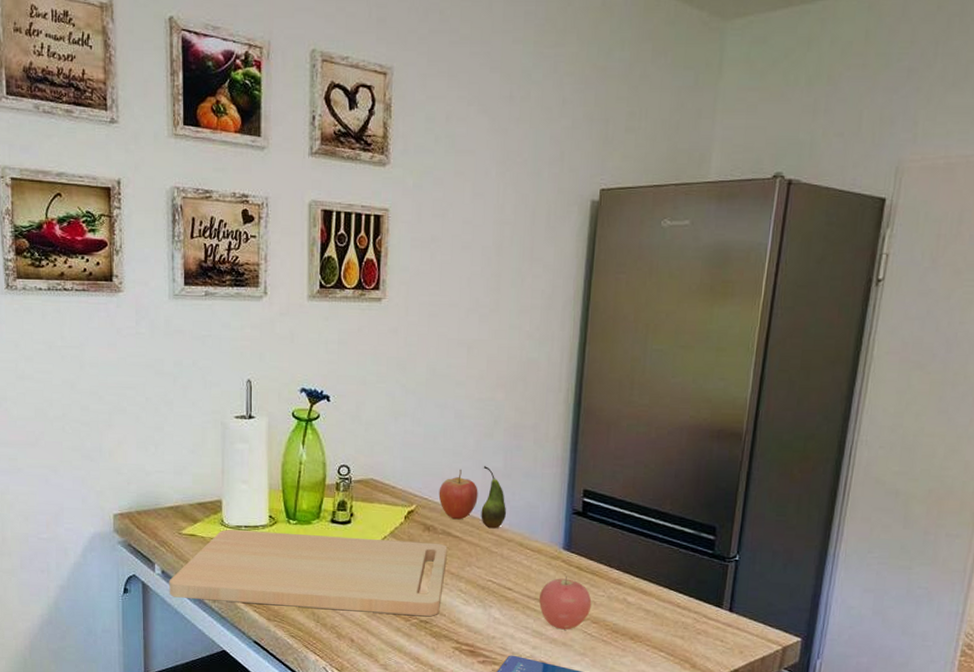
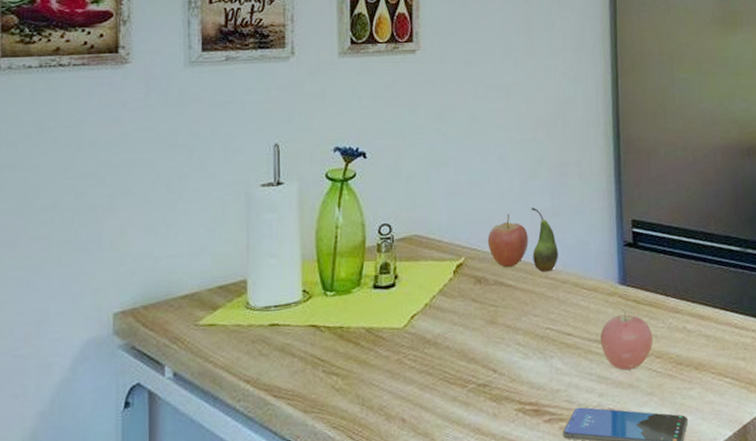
cutting board: present [169,529,447,617] -> none [182,295,502,404]

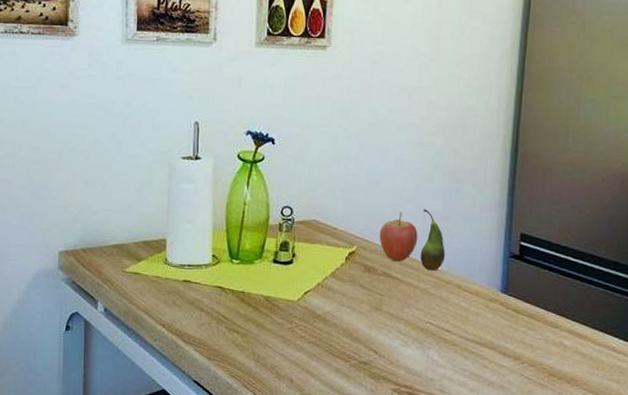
apple: present [600,312,653,371] -> none [477,319,529,373]

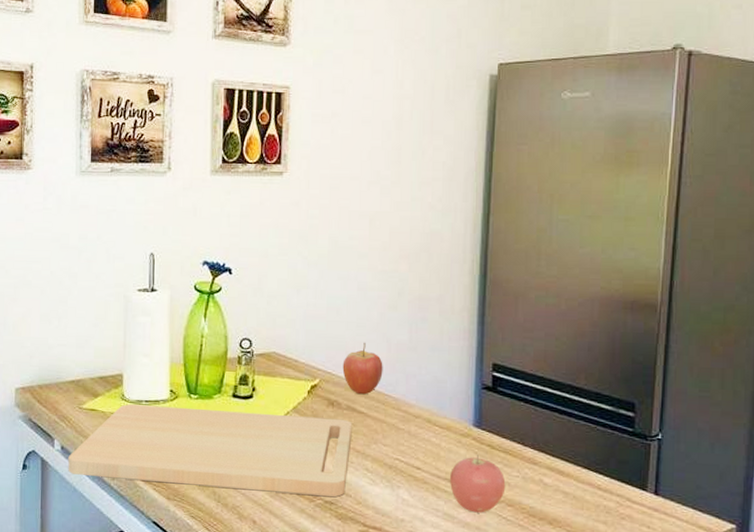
cutting board: none [111,268,387,358] -> present [68,404,352,498]
fruit: present [420,209,446,271] -> none [386,339,413,404]
apple: none [477,319,529,373] -> present [450,455,506,513]

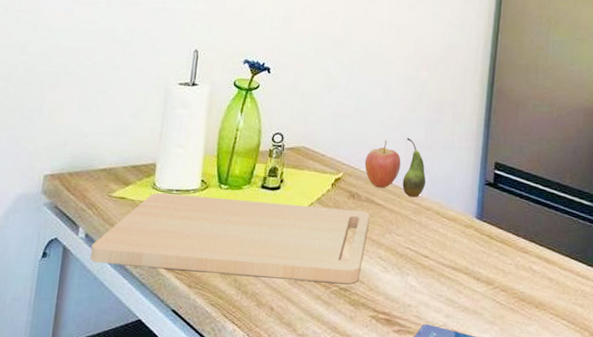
fruit: none [386,339,413,404] -> present [402,138,426,198]
apple: present [450,455,506,513] -> none [453,244,501,298]

